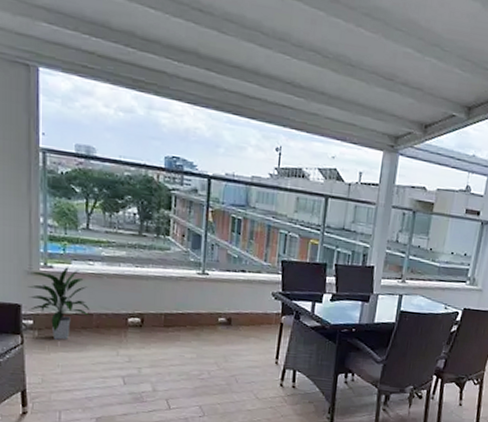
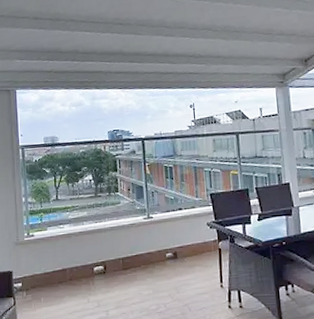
indoor plant: present [27,266,91,340] -> none [16,232,64,297]

